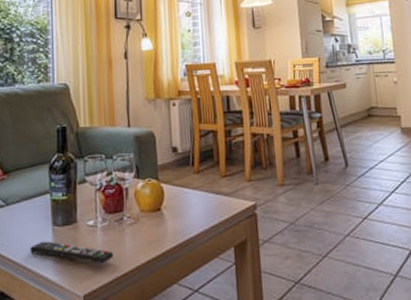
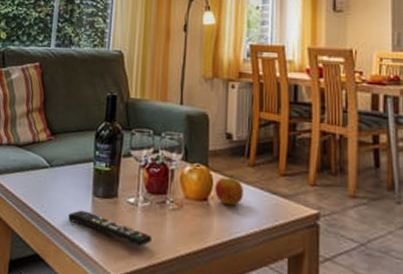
apple: none [166,183,192,211] -> present [215,175,244,206]

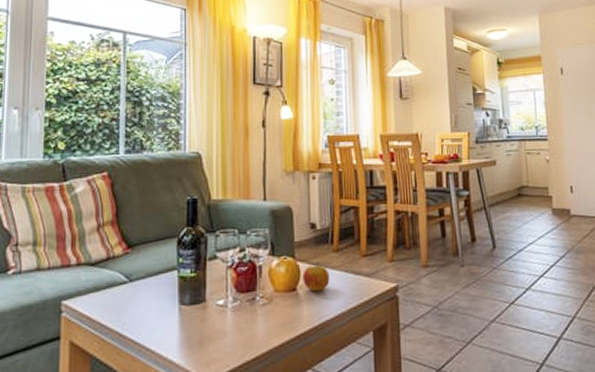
remote control: present [68,210,151,247] -> none [154,321,244,347]

